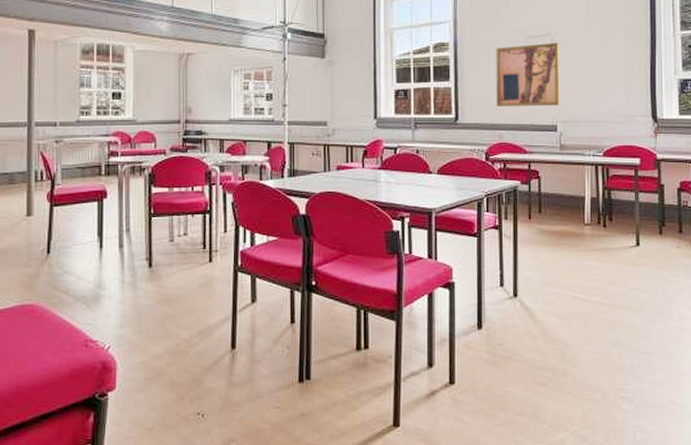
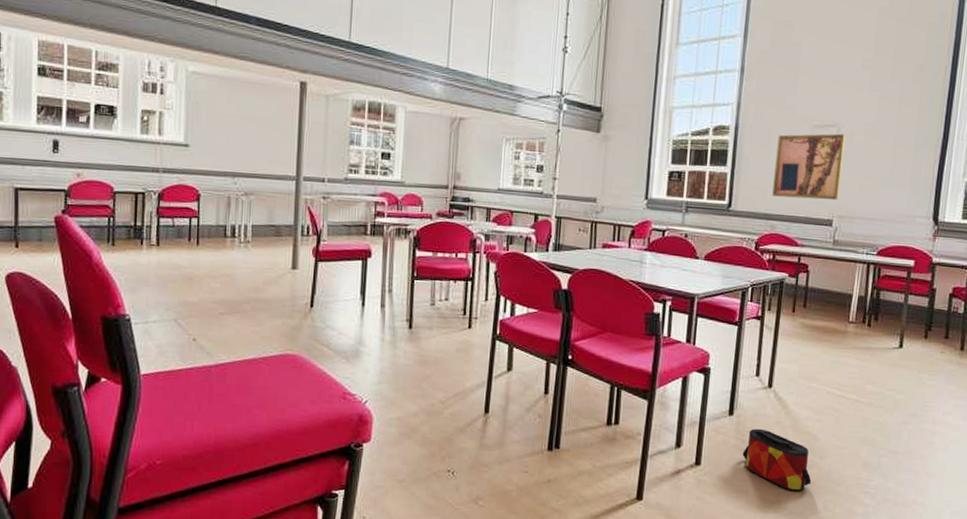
bag: none [495,340,567,403] -> present [742,428,812,492]

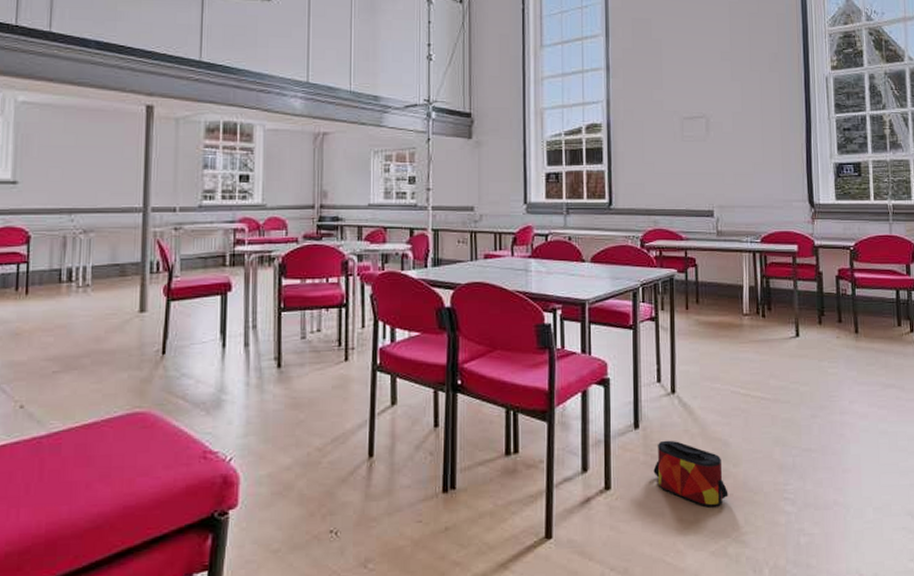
wall art: present [772,133,845,200] -> none [650,124,716,191]

